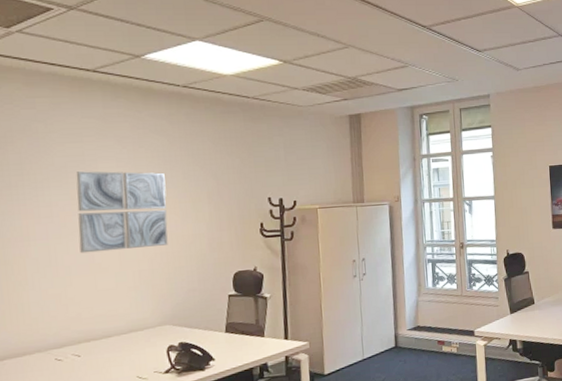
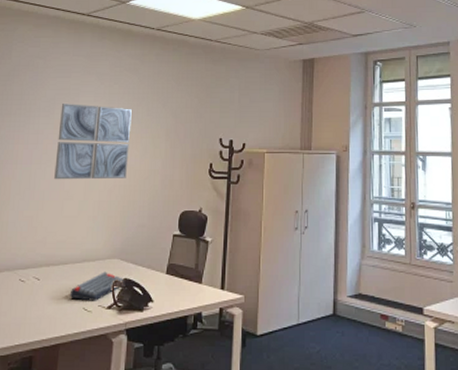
keyboard: none [119,338,180,370] -> present [69,271,124,301]

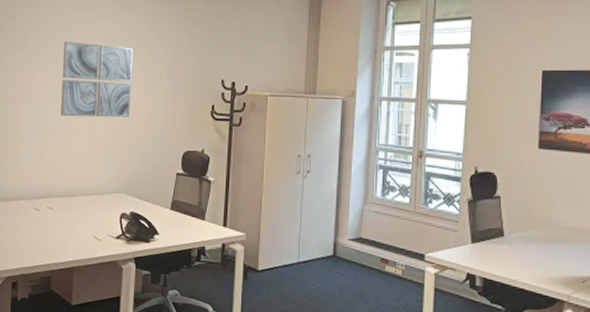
keyboard: present [69,271,124,301] -> none [81,204,131,231]

